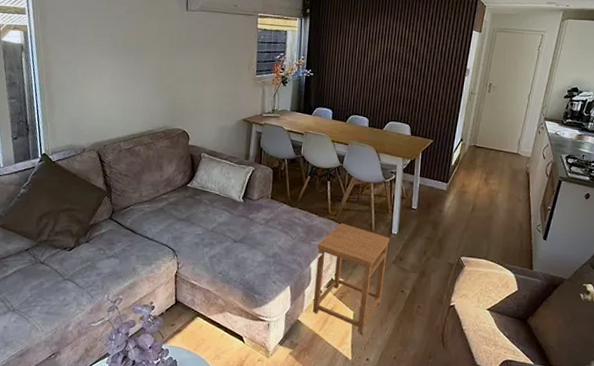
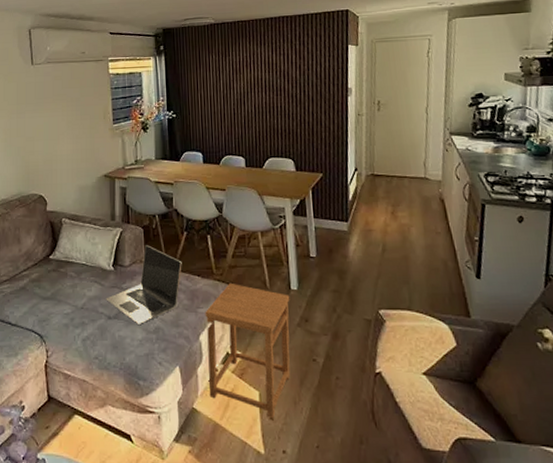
laptop: none [233,184,303,249] -> present [106,245,182,324]

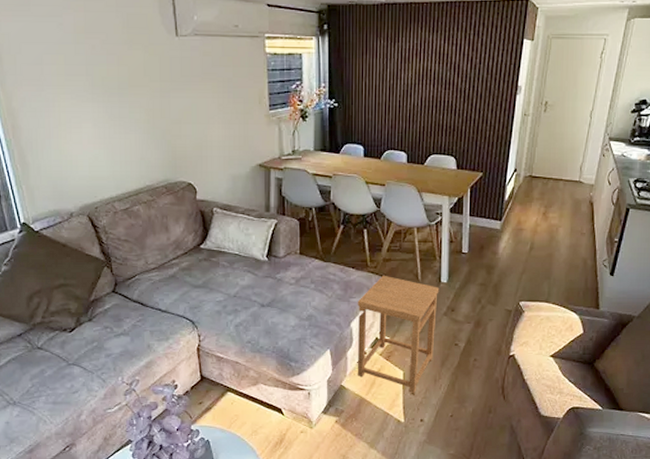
laptop: present [106,245,182,324] -> none [259,237,337,312]

